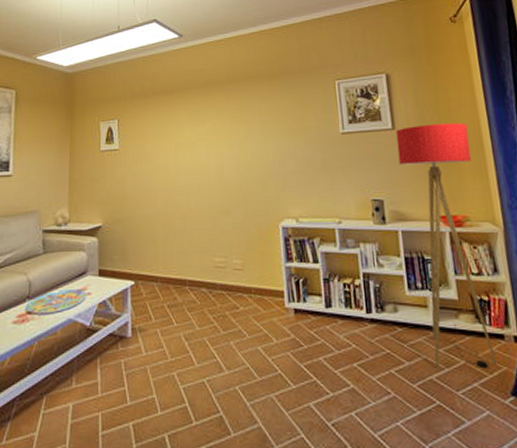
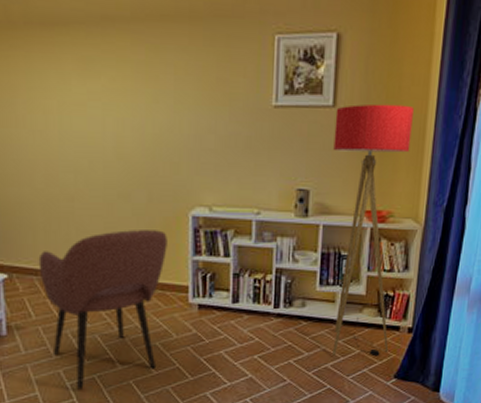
armchair: none [158,240,263,394] -> present [38,230,167,390]

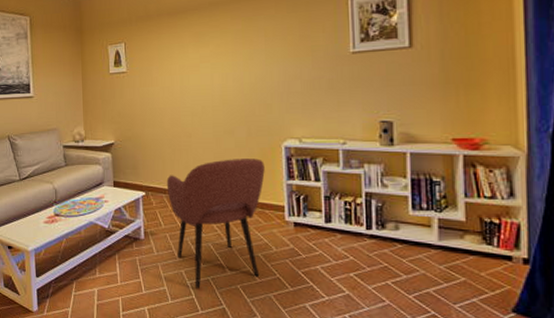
floor lamp: present [332,103,414,356] -> none [413,38,501,285]

